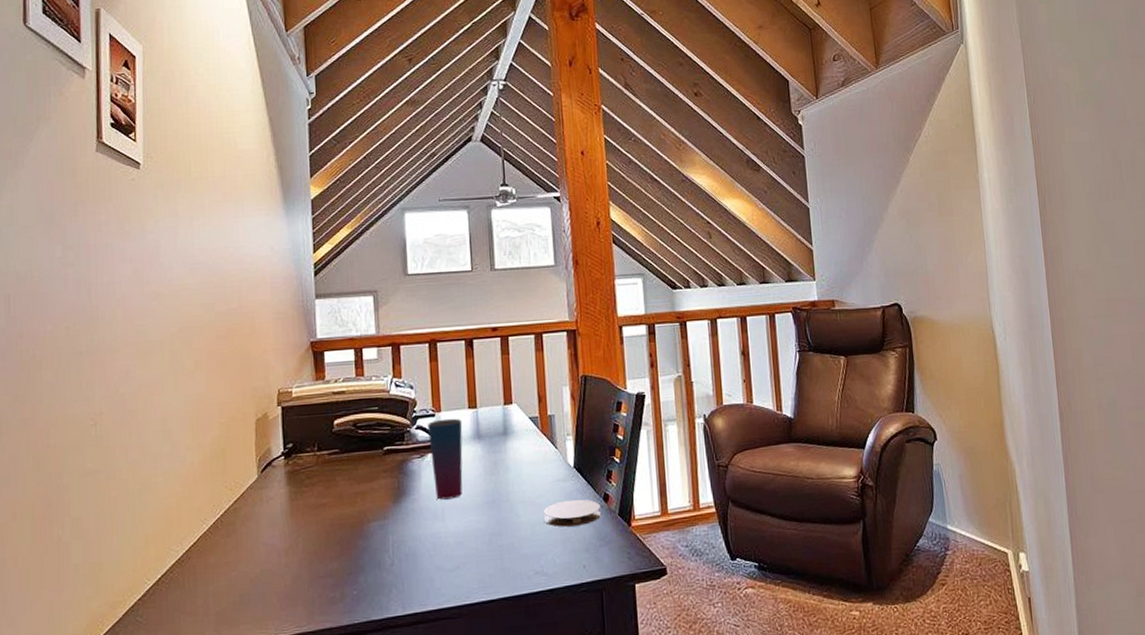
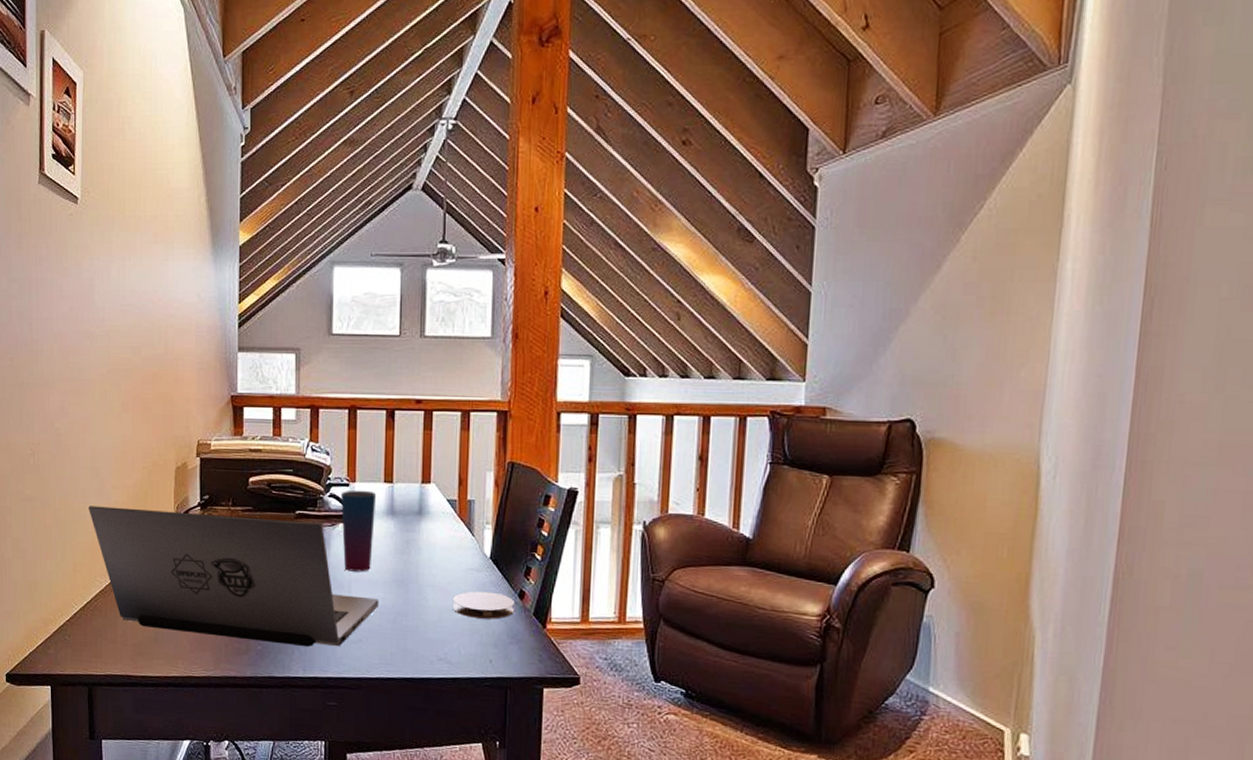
laptop: none [160,455,473,592] -> present [89,506,379,647]

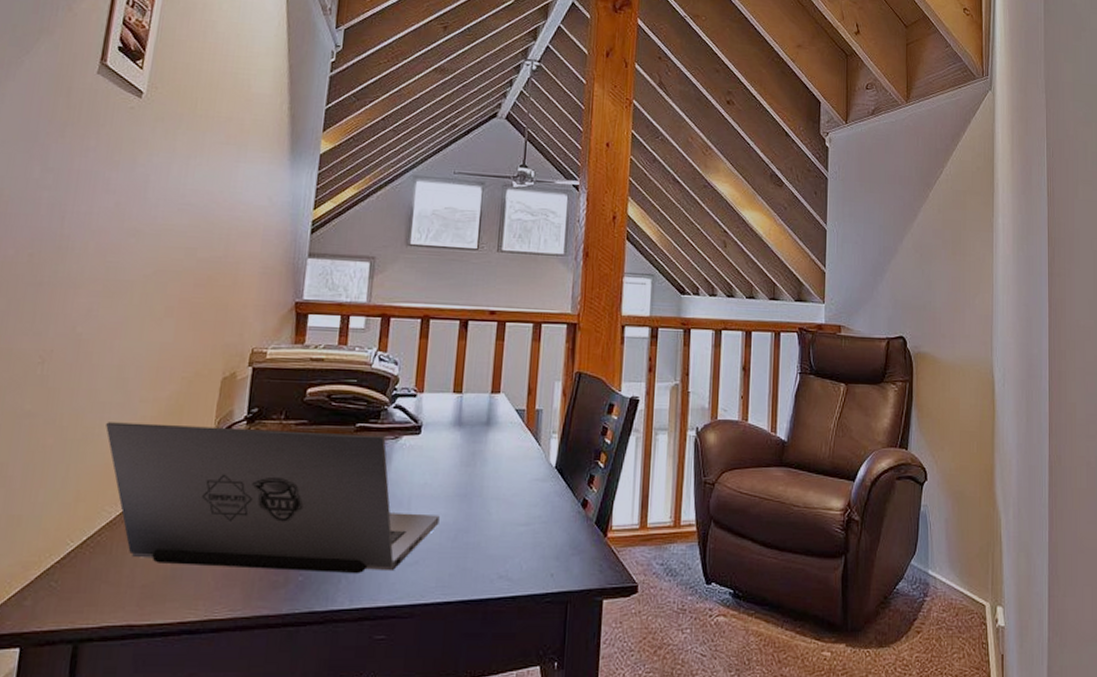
cup: present [340,490,377,572] -> none [404,400,445,487]
coaster: present [452,591,514,619] -> none [515,502,577,531]

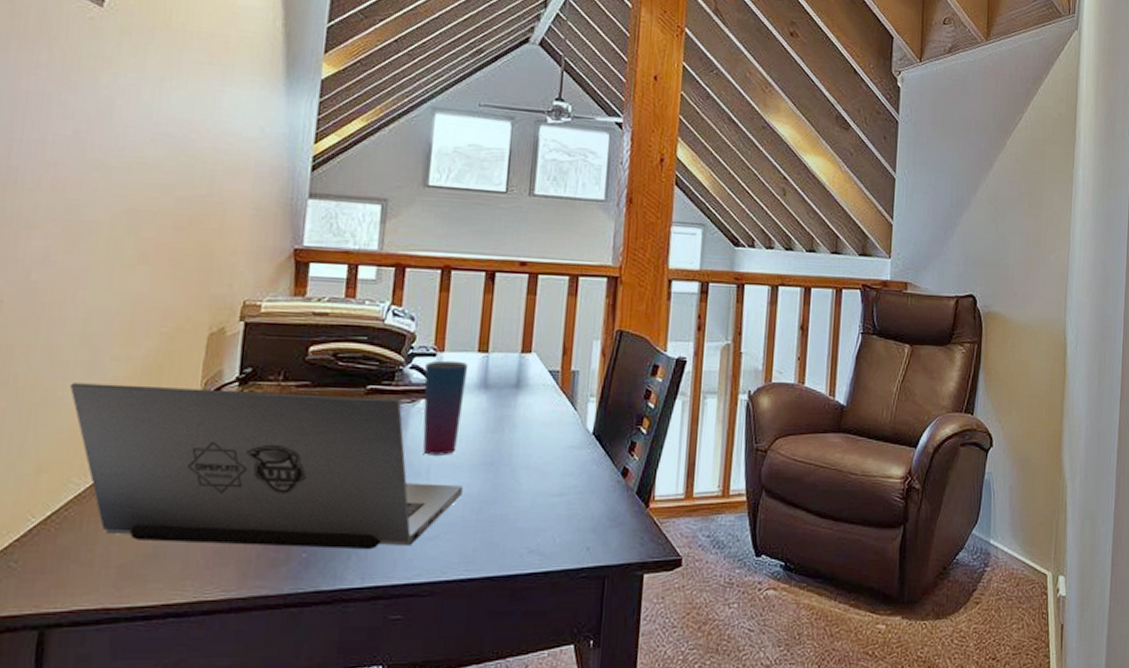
cup: none [404,400,445,487] -> present [423,360,469,456]

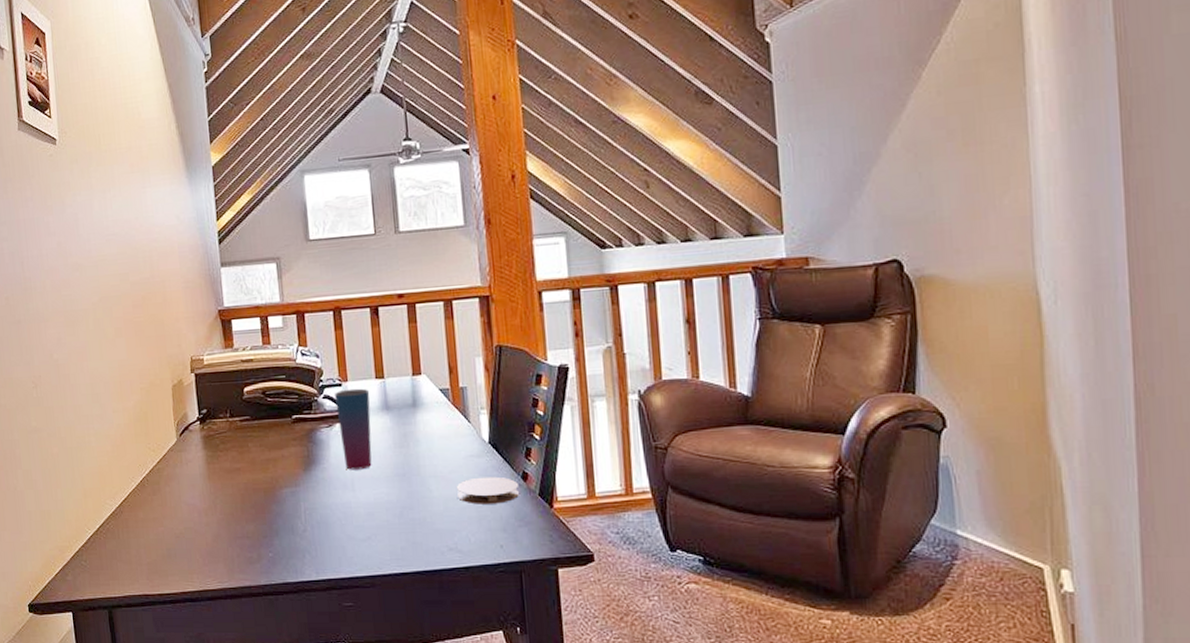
laptop: present [70,383,463,549] -> none [92,424,384,549]
coaster: none [548,471,617,501] -> present [456,476,519,504]

